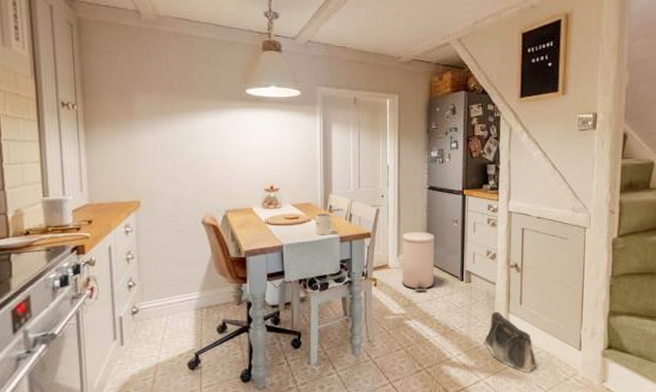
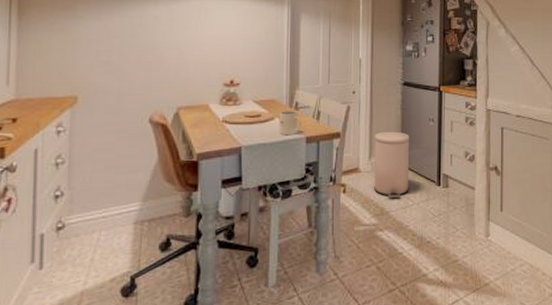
saddlebag: present [483,311,536,373] -> none [462,219,519,289]

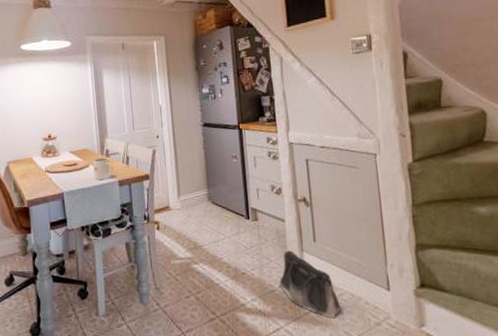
pedal bin: present [374,131,410,198] -> none [181,170,219,233]
saddlebag: none [462,219,519,289] -> present [278,250,341,319]

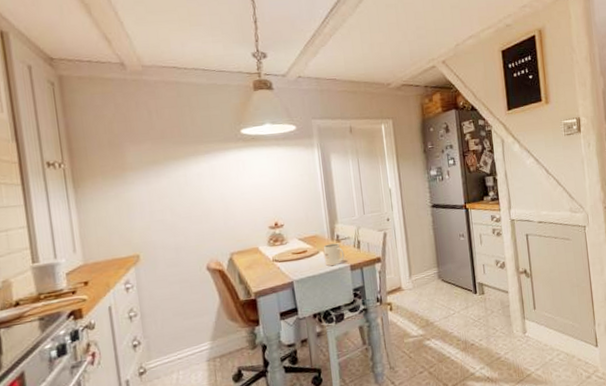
saddlebag: present [278,250,341,319] -> none [503,319,558,377]

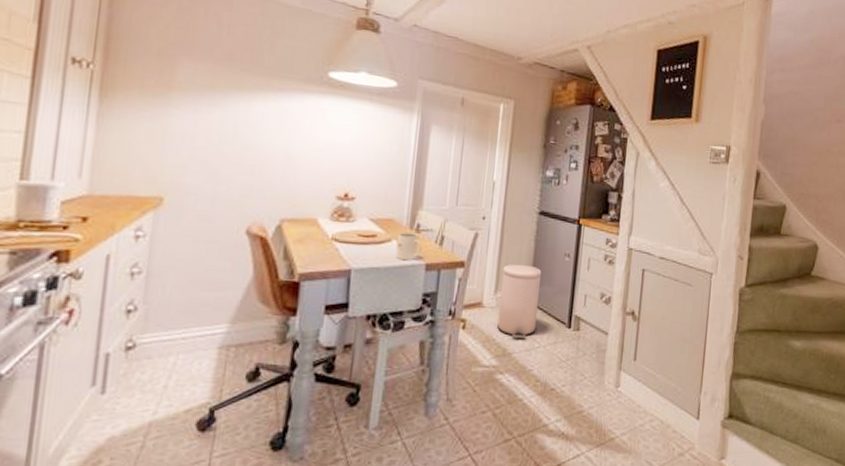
pedal bin: none [412,249,449,310] -> present [497,264,542,338]

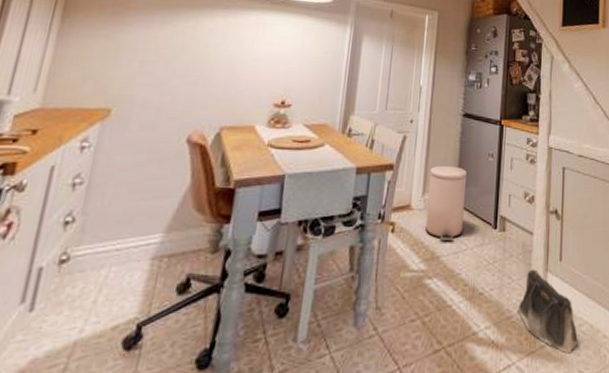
mug: present [395,232,422,261] -> none [327,137,353,165]
saddlebag: none [588,368,647,446] -> present [516,269,578,354]

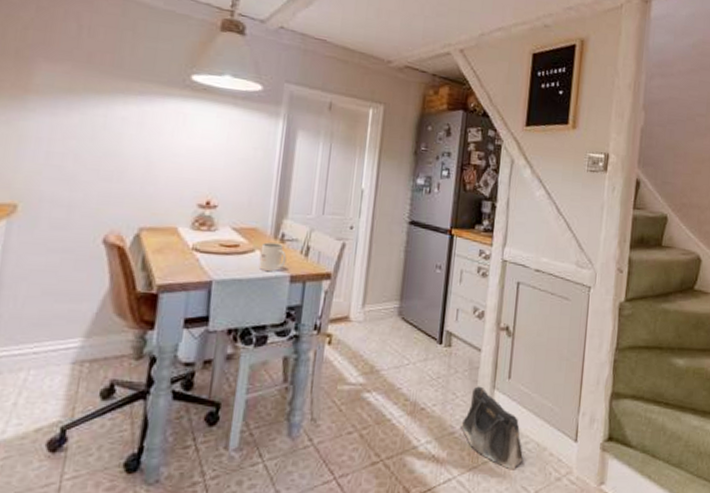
mug: none [327,137,353,165] -> present [258,242,287,272]
pedal bin: present [425,165,468,240] -> none [365,276,412,354]

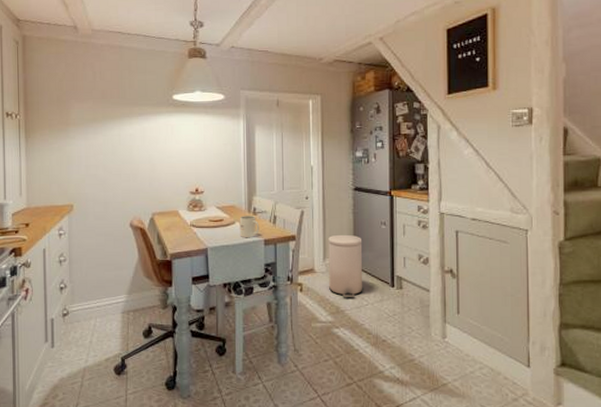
pedal bin: none [365,276,412,354] -> present [328,234,363,297]
saddlebag: present [459,386,523,470] -> none [418,321,479,391]

